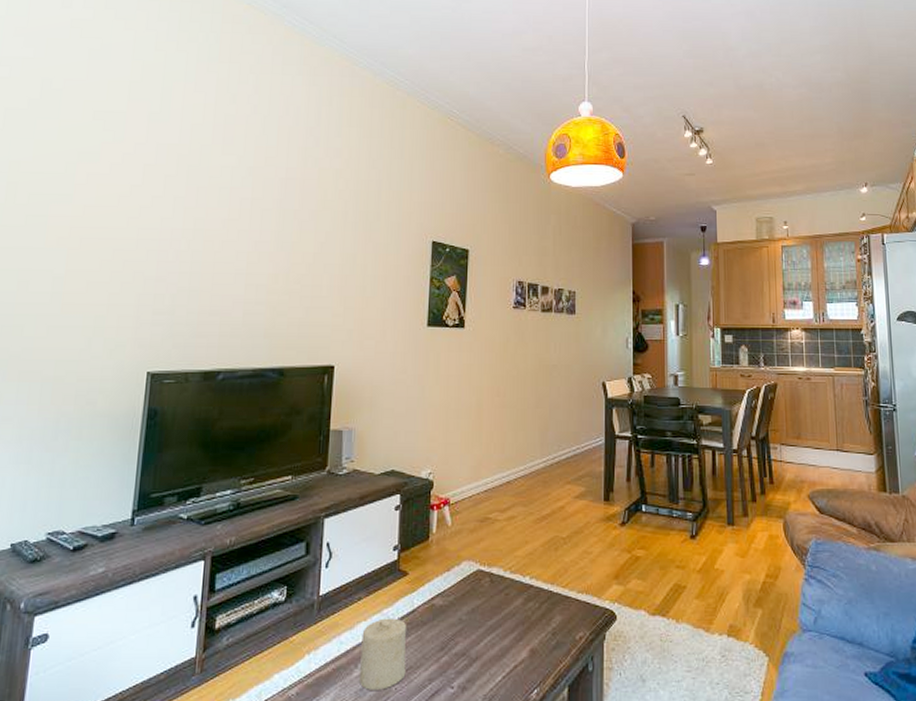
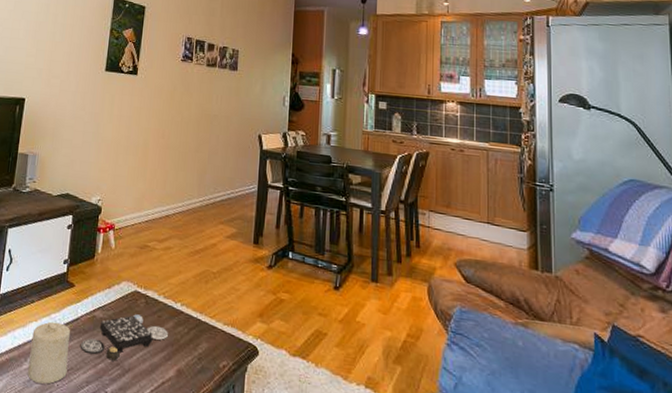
board game: none [419,596,517,651] -> present [80,314,168,361]

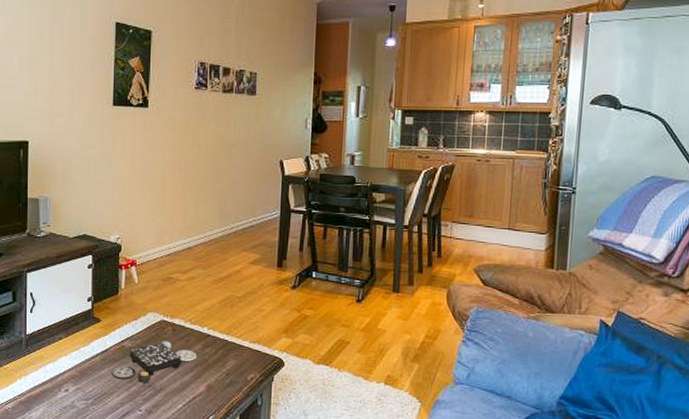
candle: present [28,321,70,384] -> none [63,354,101,409]

